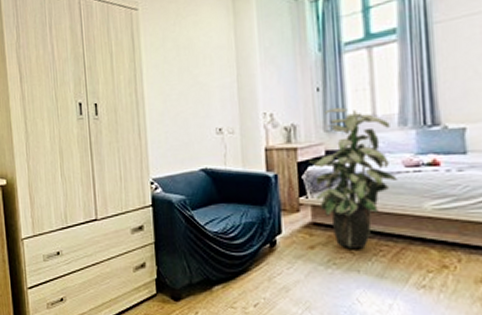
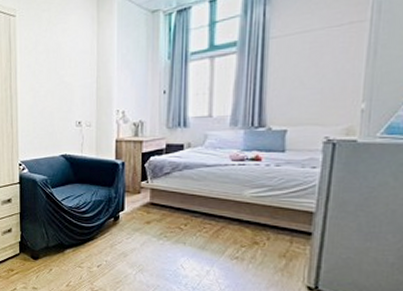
indoor plant: present [309,107,398,248] -> none [152,108,224,225]

